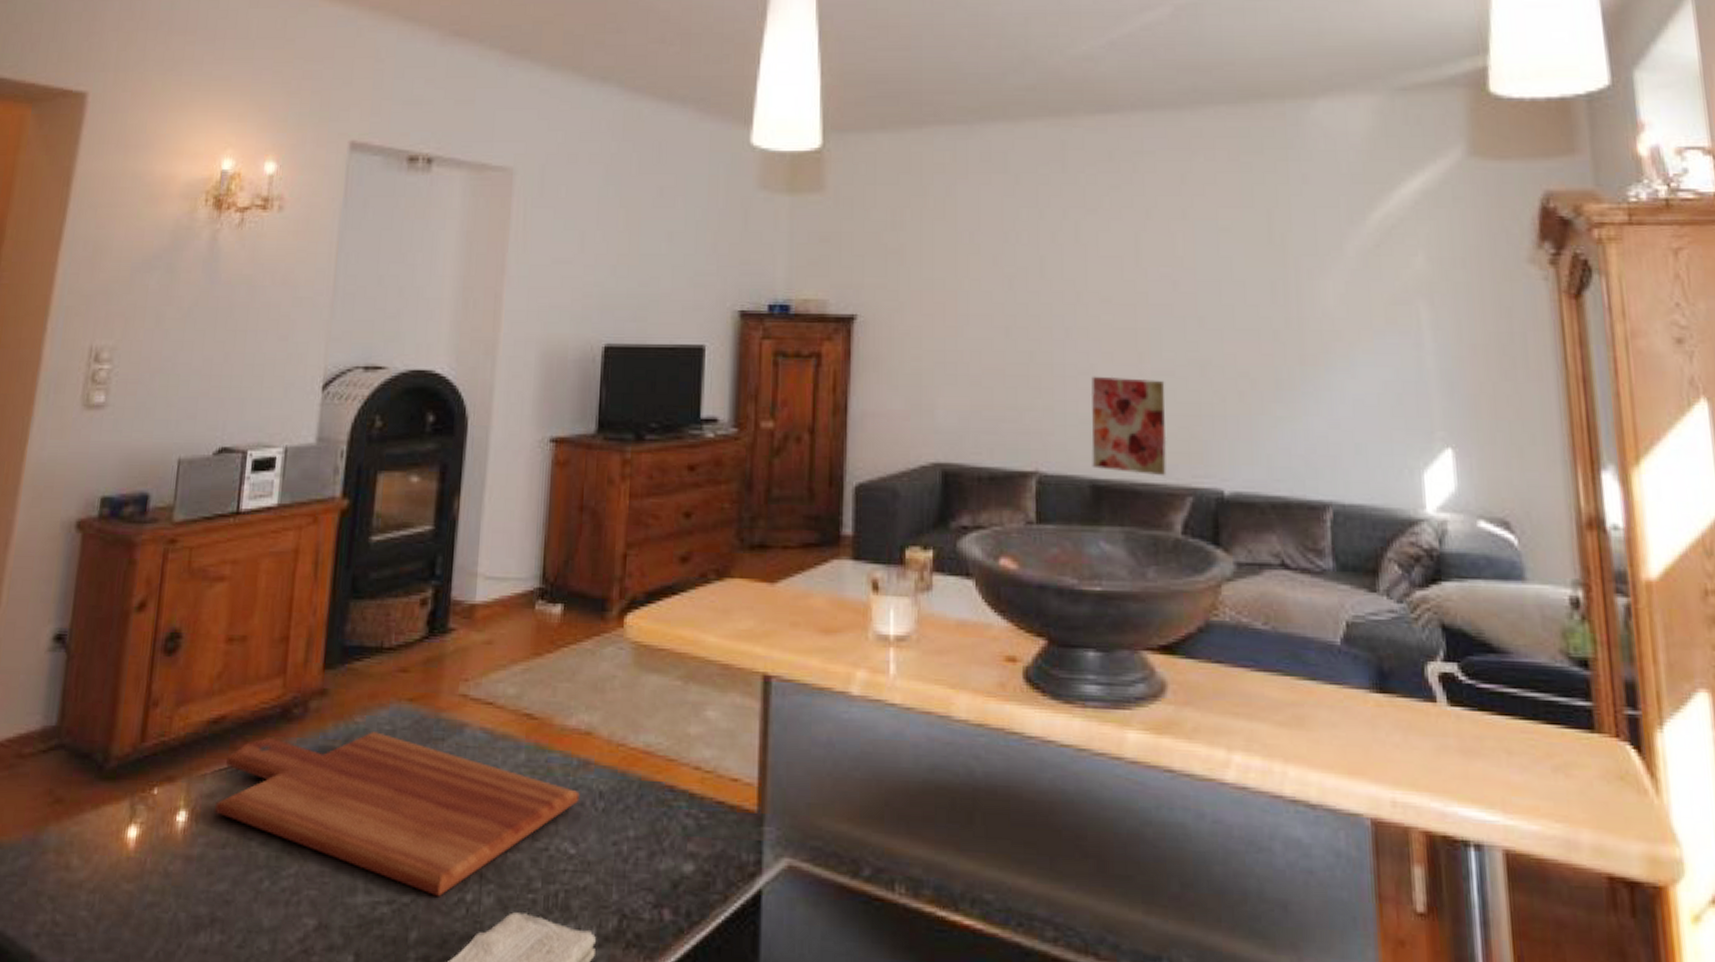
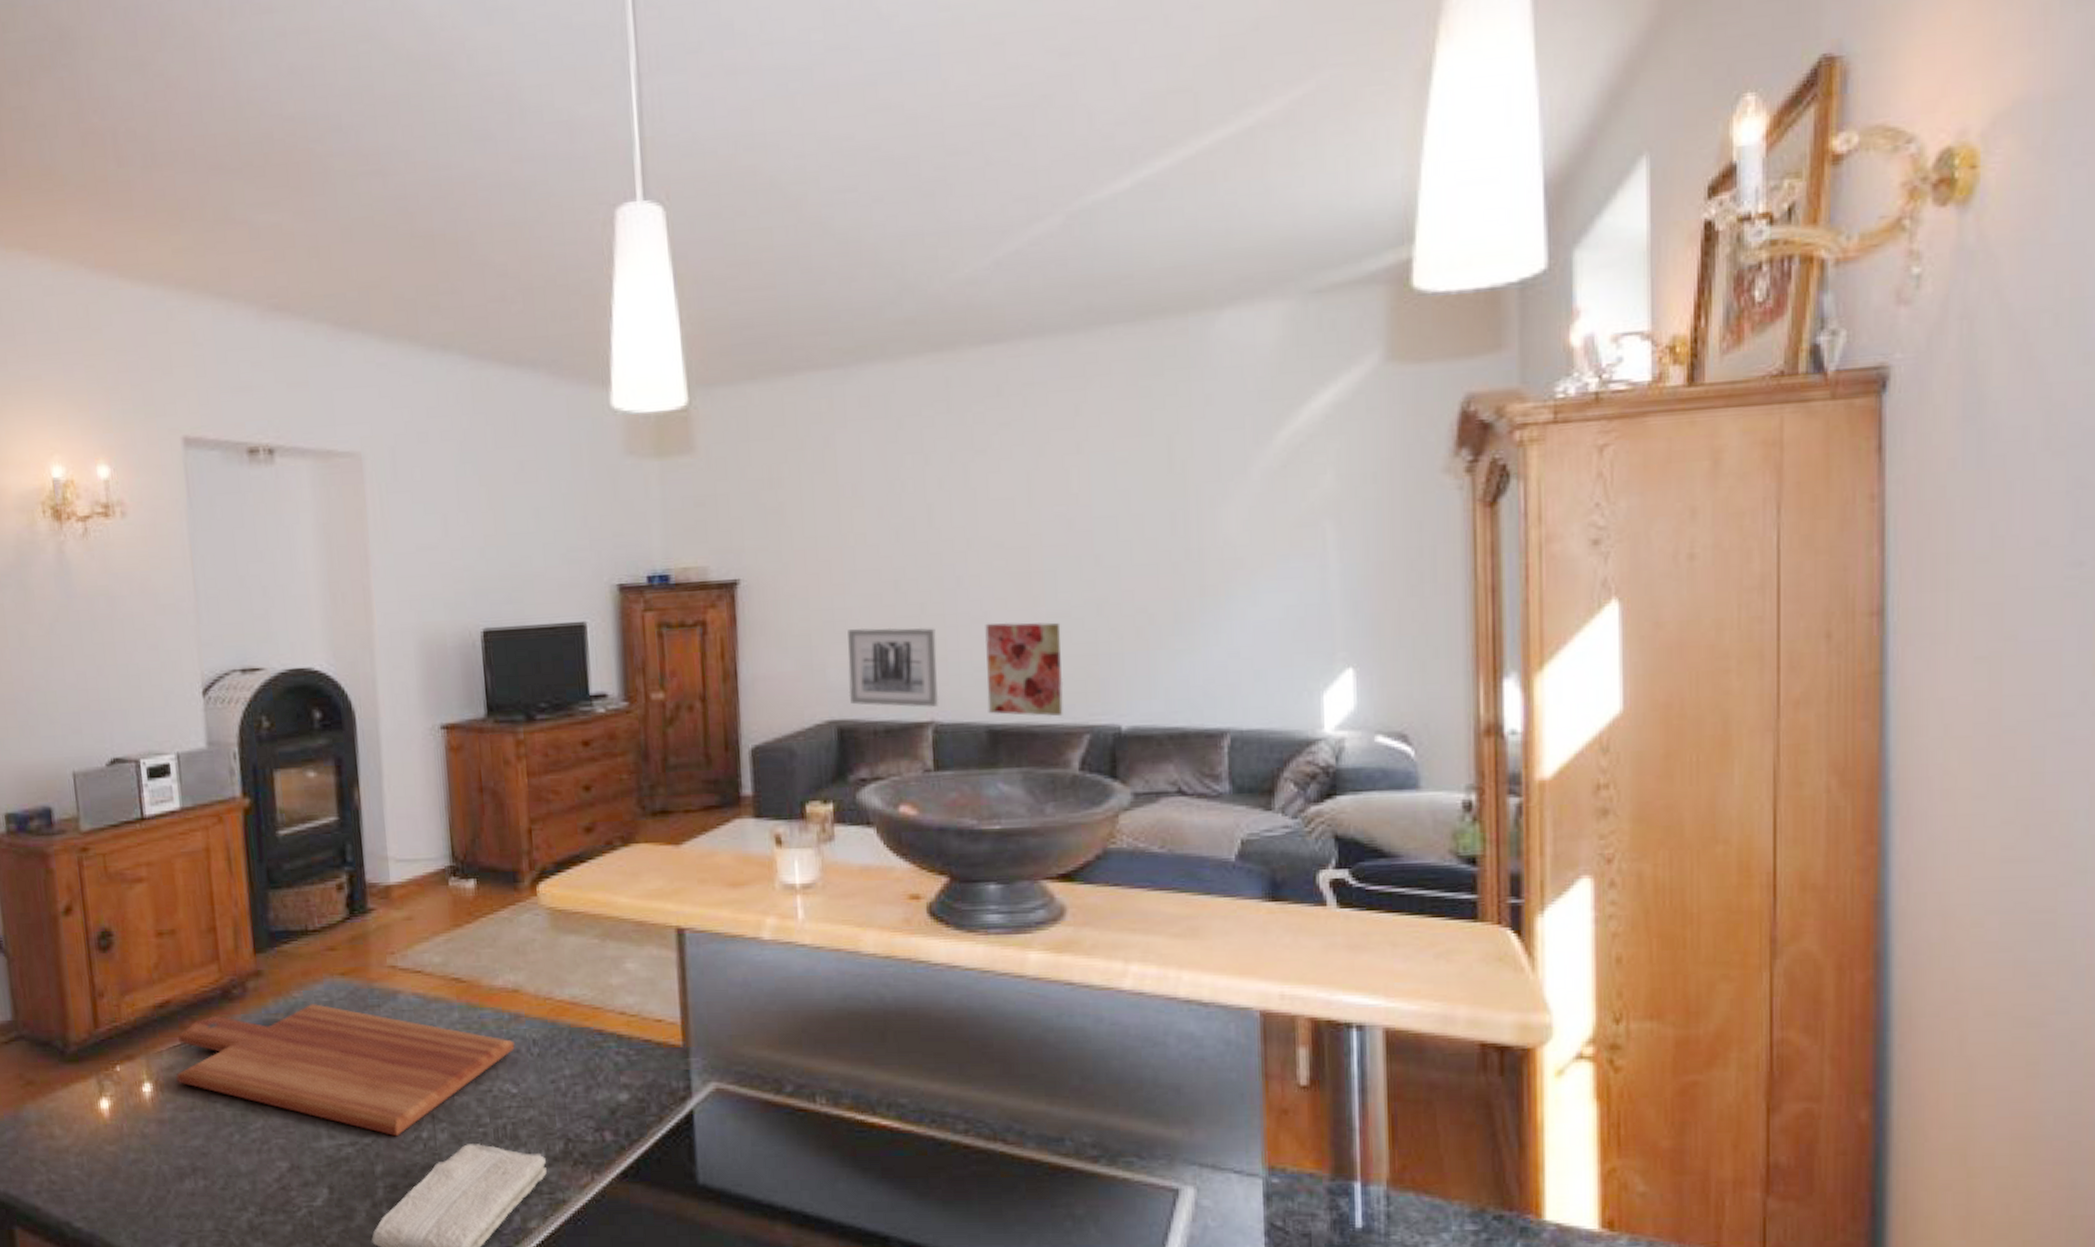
wall art: none [955,371,1044,458] -> present [847,627,939,708]

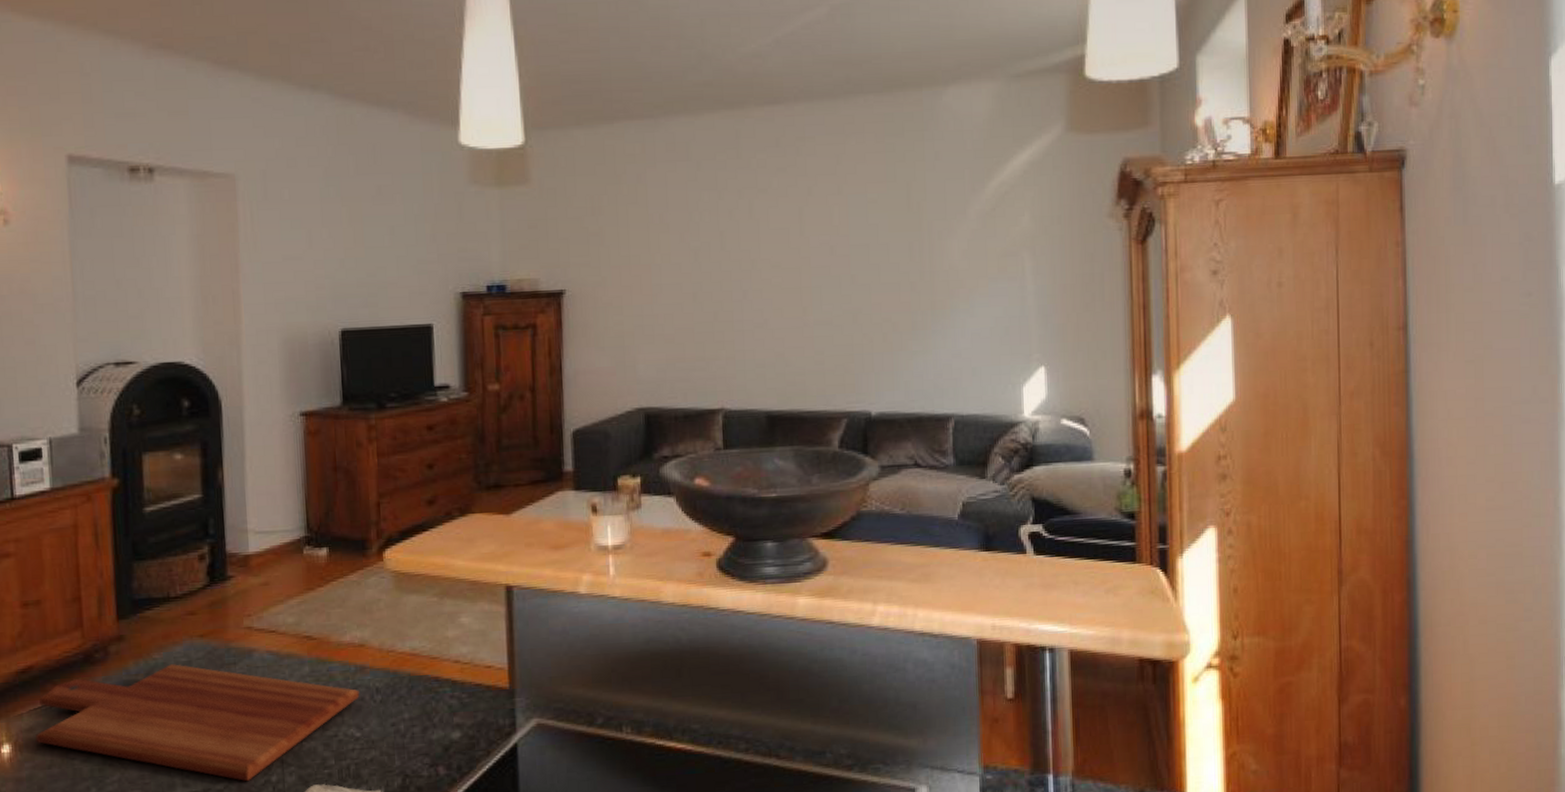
wall art: present [847,627,939,708] -> none [654,331,728,398]
wall art: present [985,622,1063,717] -> none [765,328,827,405]

